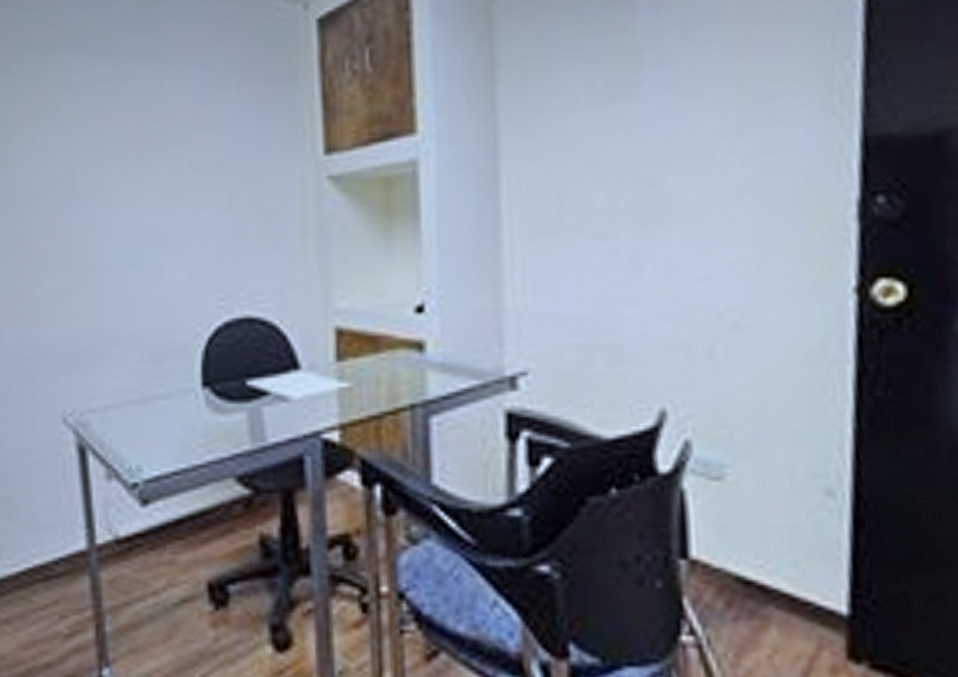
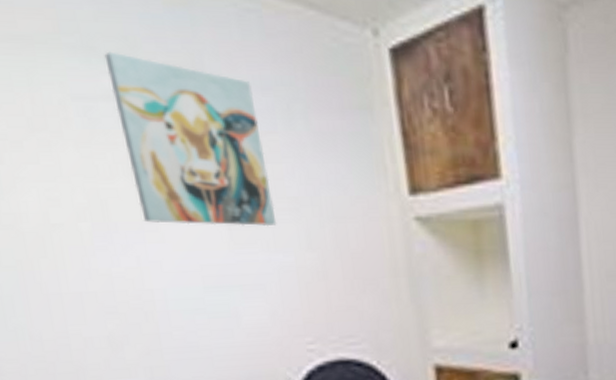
wall art: none [91,48,204,189] -> present [104,51,277,227]

